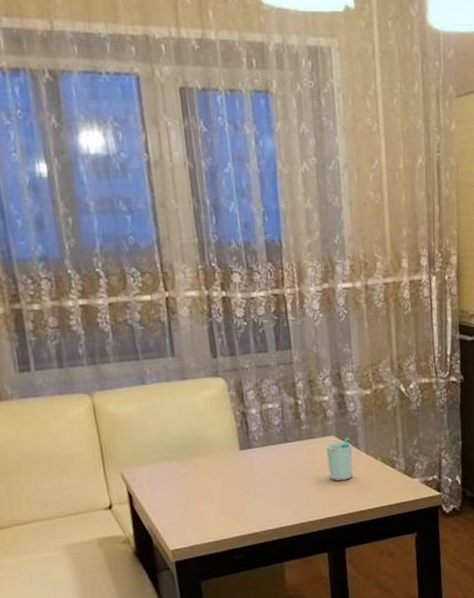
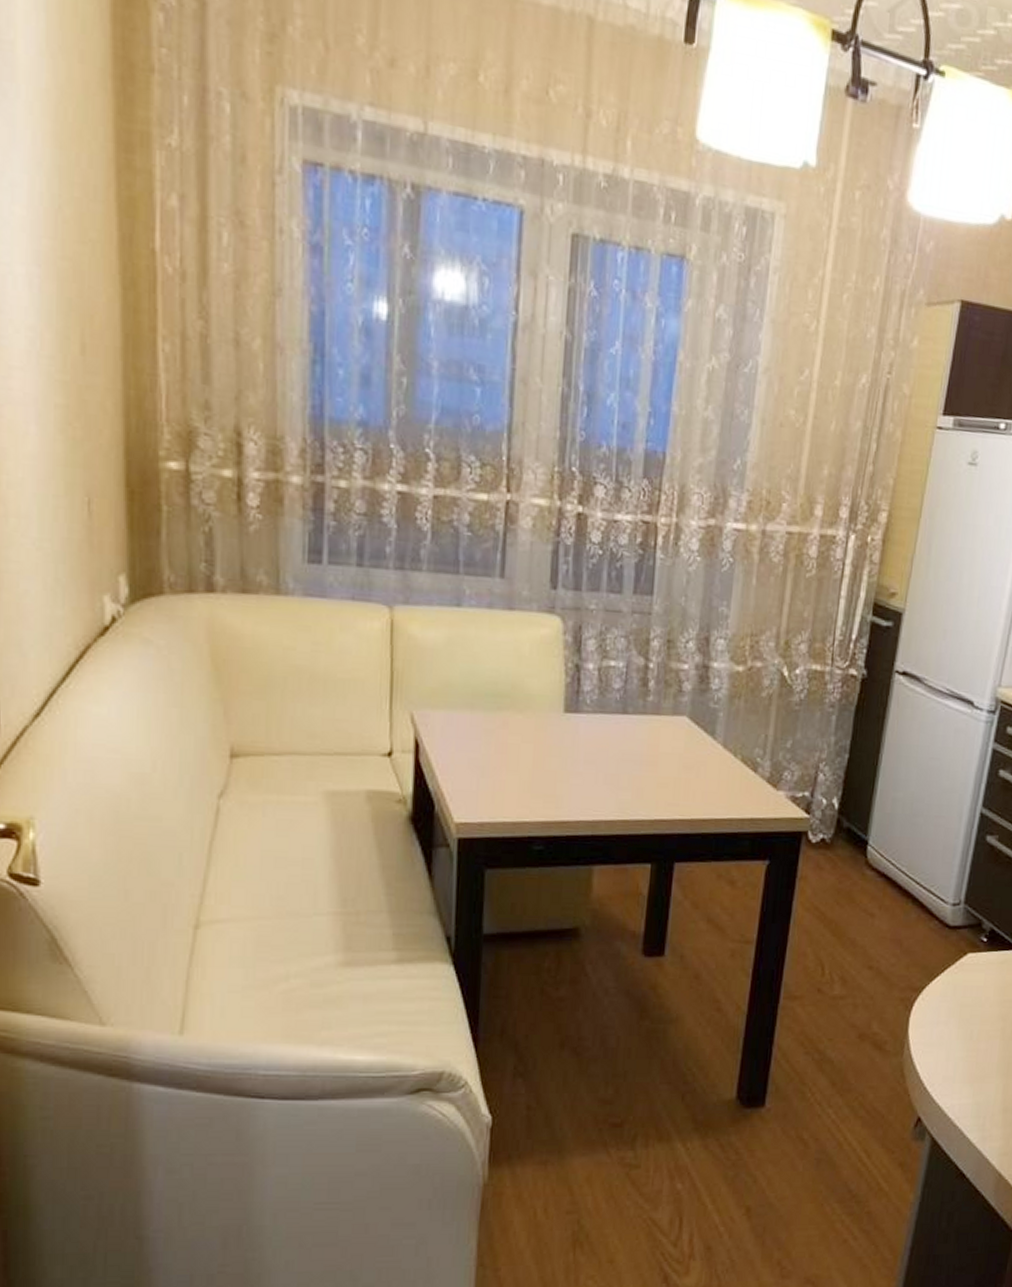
cup: present [326,437,353,482] -> none [671,721,708,777]

